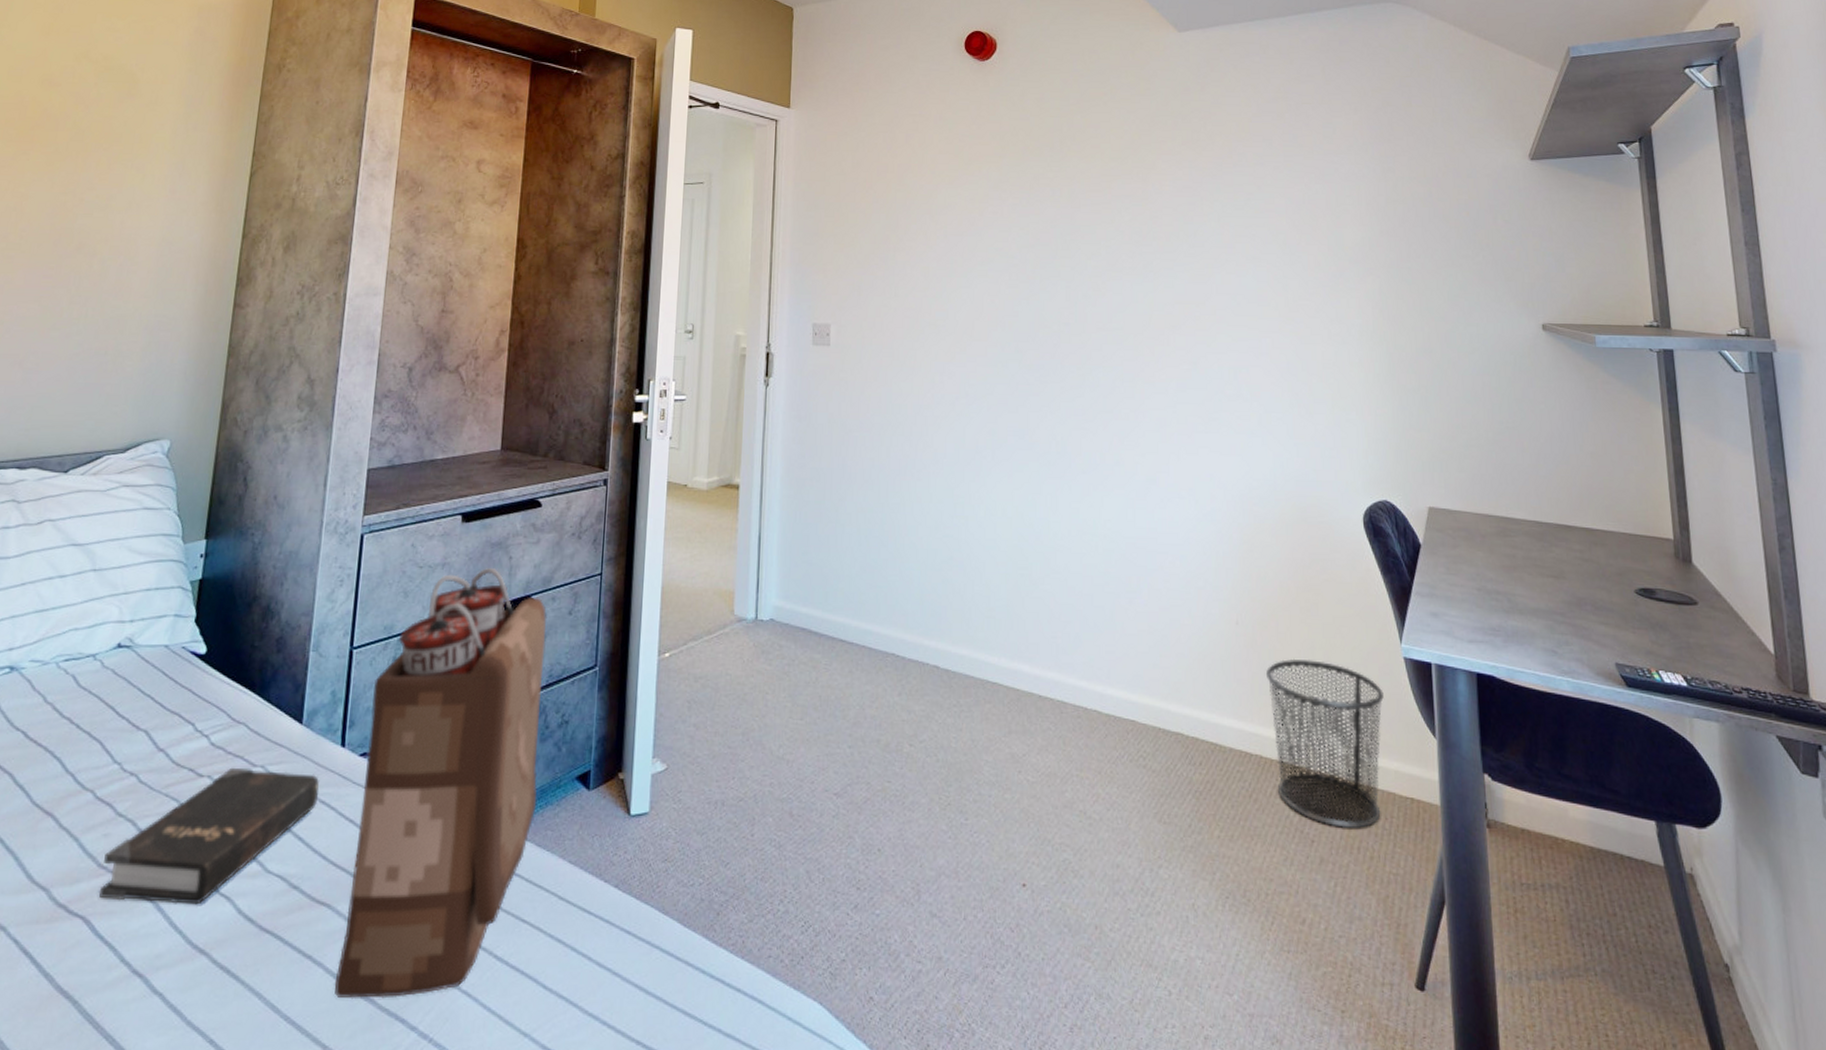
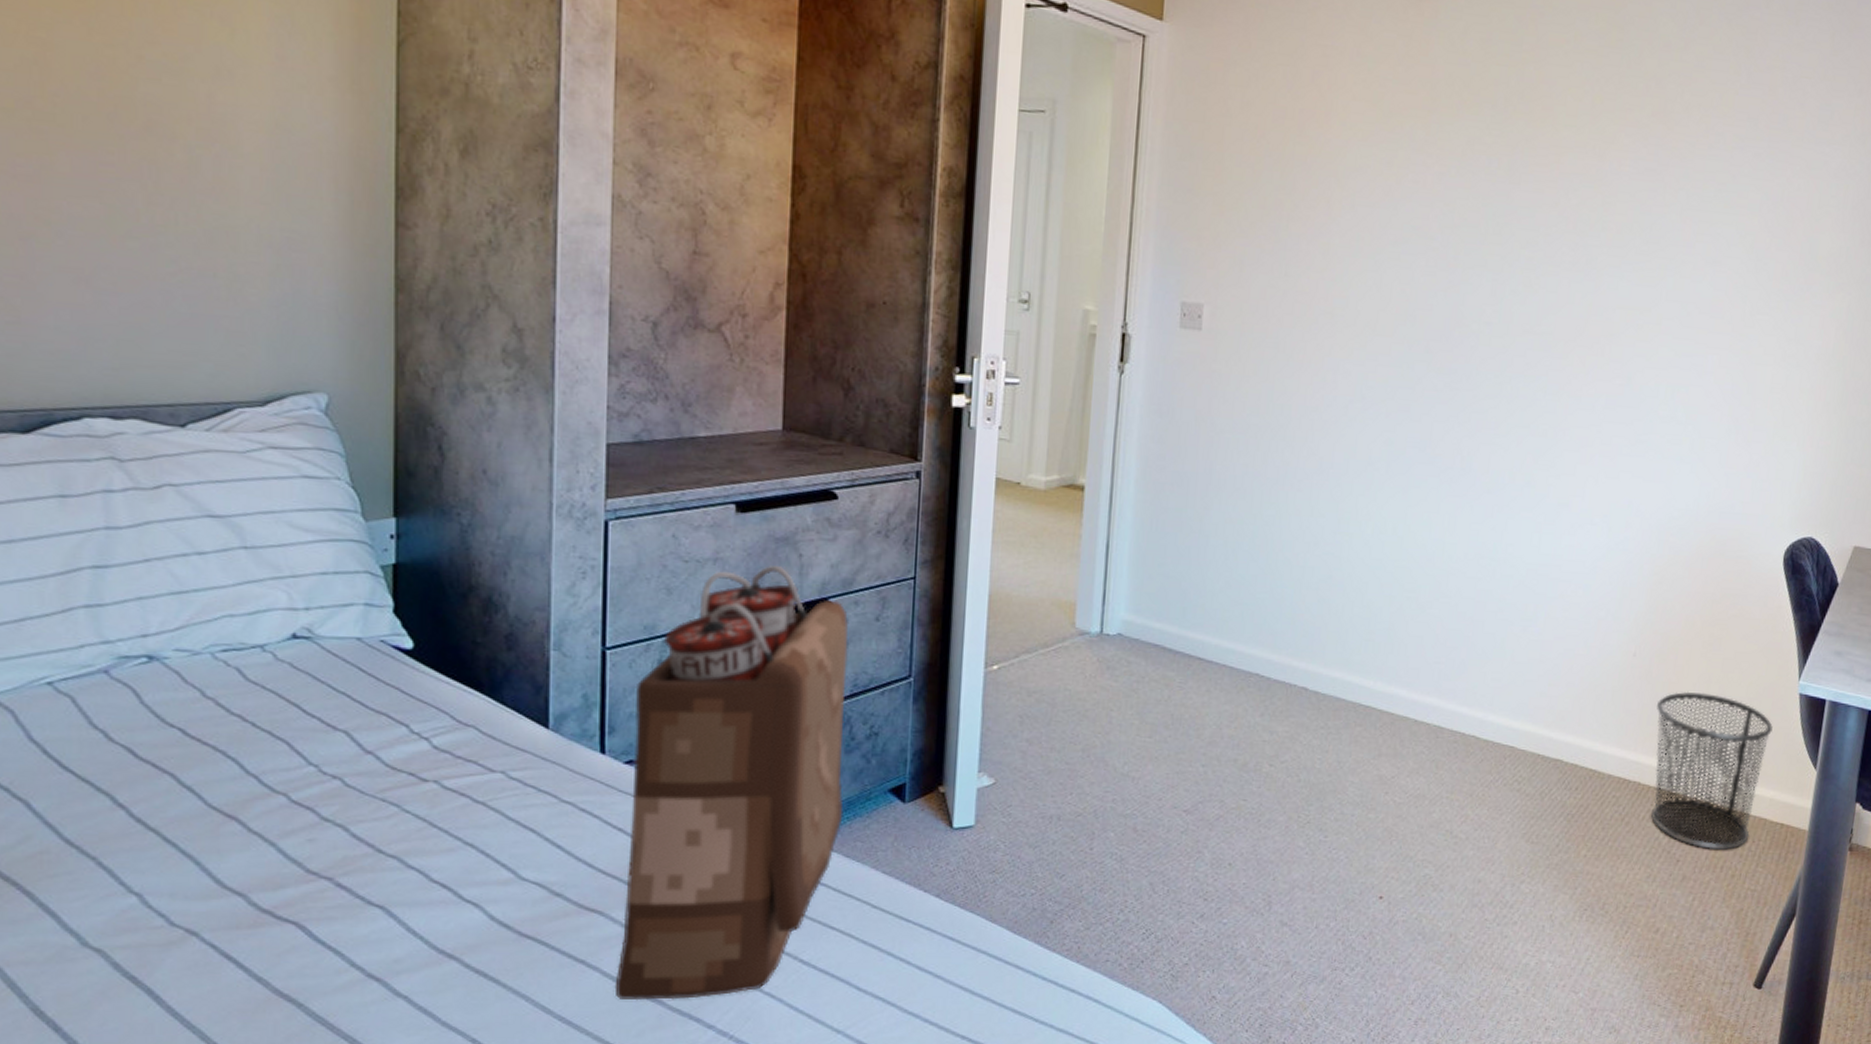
hardback book: present [99,767,320,905] -> none [313,772,578,911]

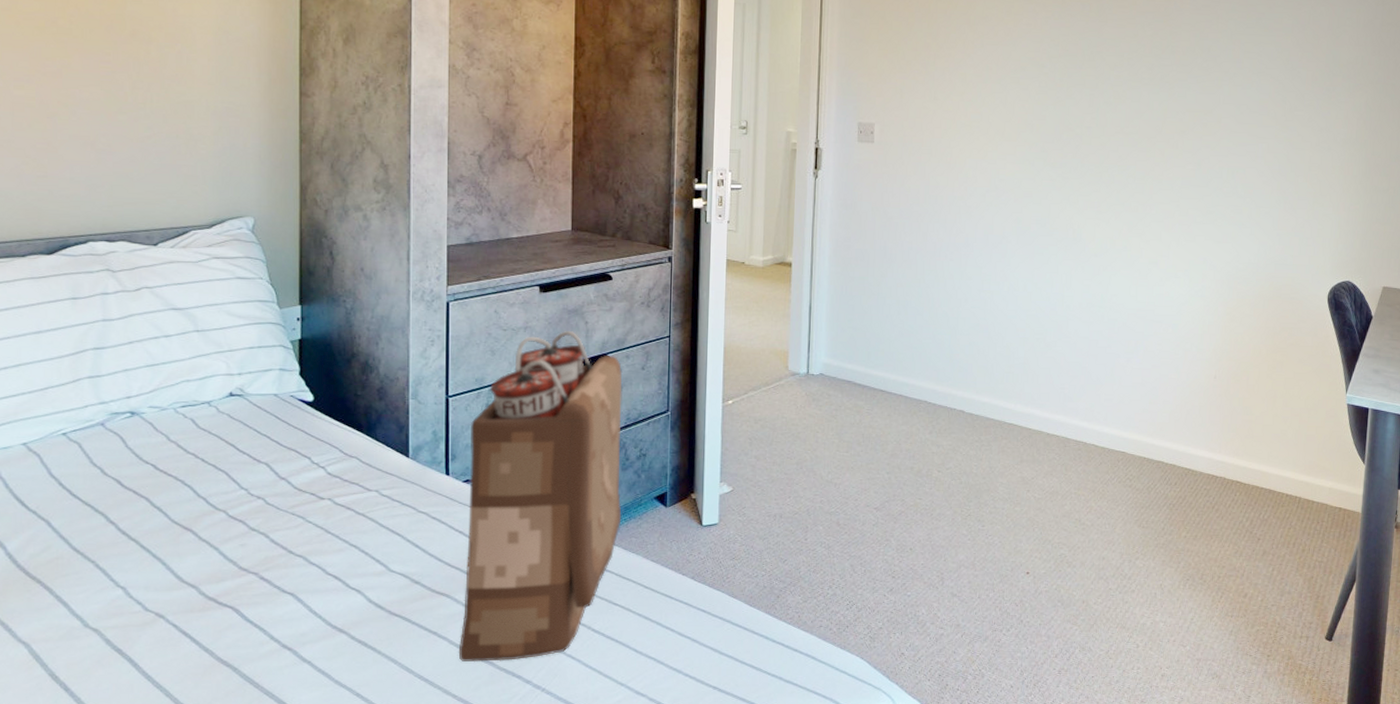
waste bin: present [1651,691,1773,850] -> none [1235,405,1328,529]

